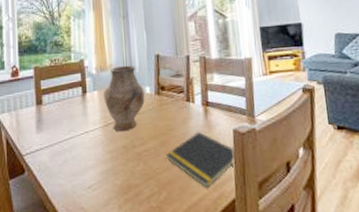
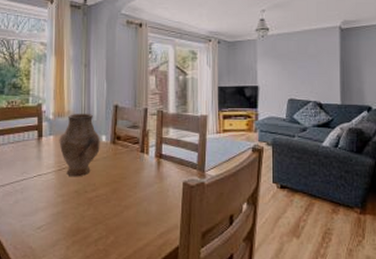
notepad: present [166,131,236,188] -> none [116,181,184,234]

